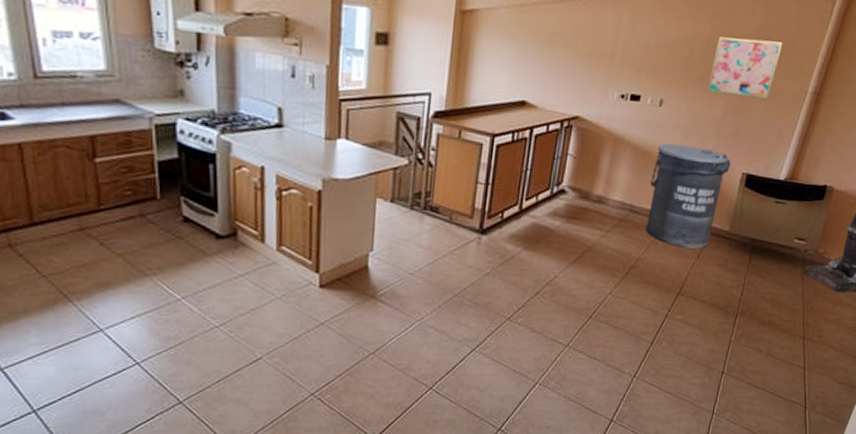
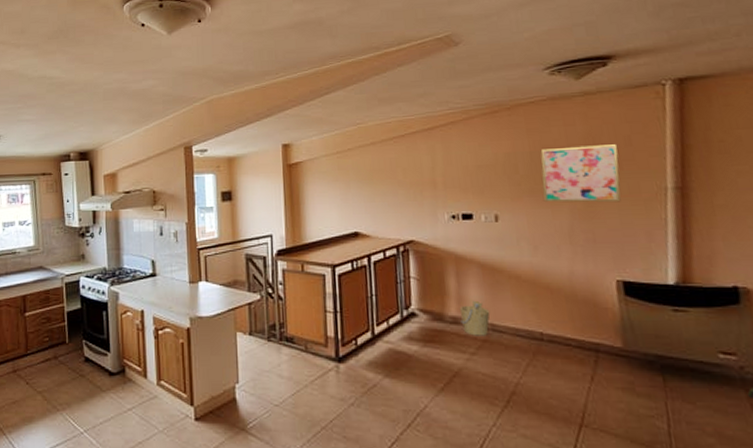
bucket: none [604,181,632,216] -> present [459,300,490,336]
trash can: present [645,144,731,250] -> none [506,257,601,371]

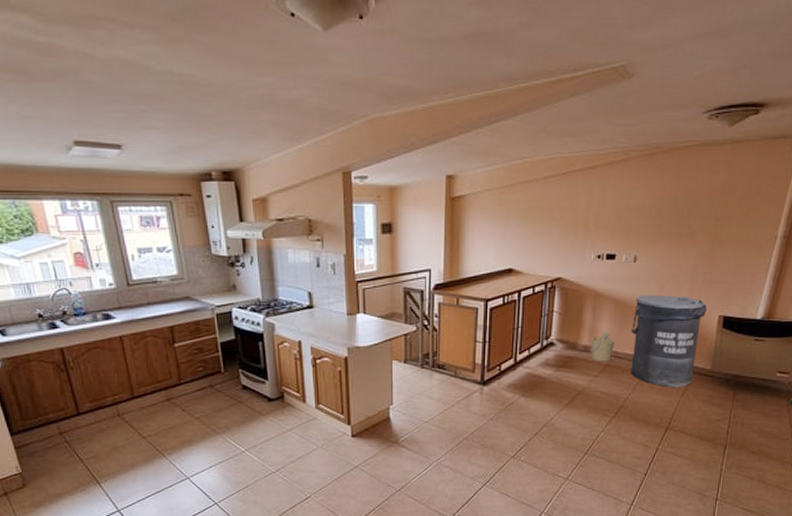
trash can: none [506,257,601,371] -> present [631,295,707,388]
wall art: present [540,144,621,203] -> none [677,193,749,248]

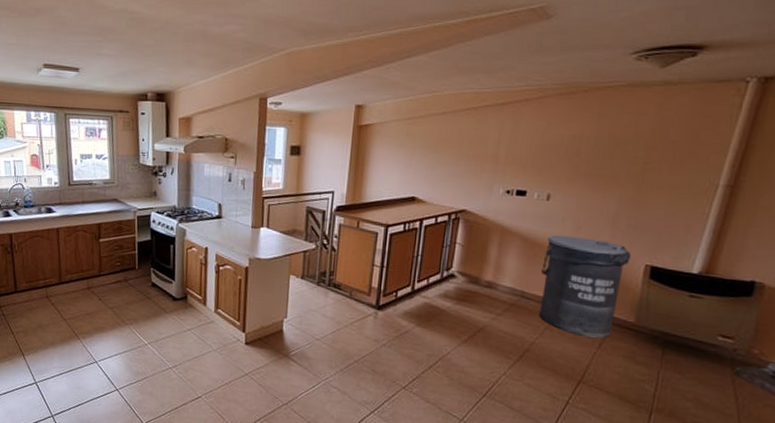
bucket: present [590,331,615,362] -> none [494,269,523,301]

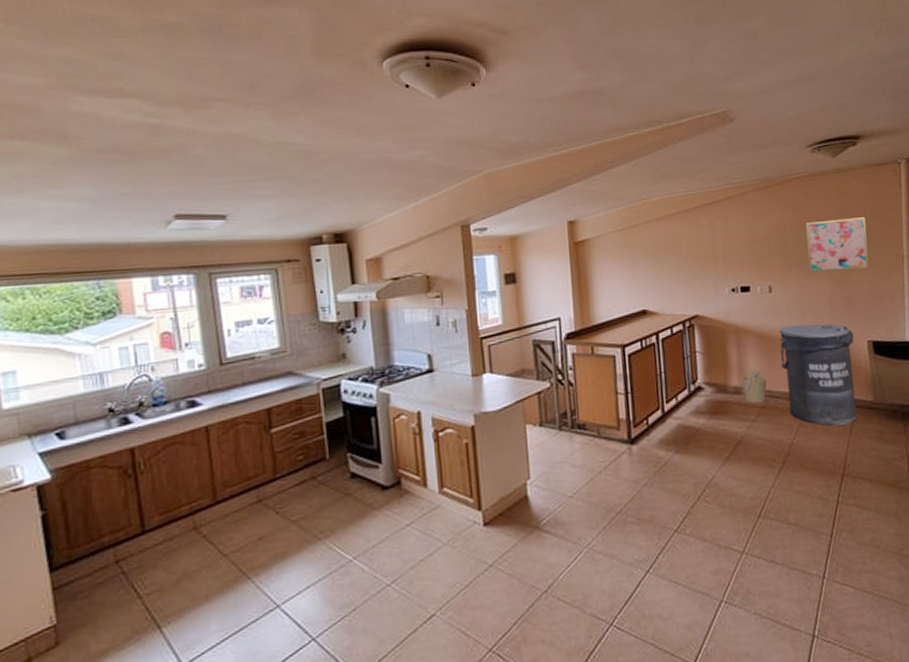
bucket: none [494,269,523,301] -> present [740,369,767,404]
wall art: none [597,135,684,194] -> present [805,217,870,272]

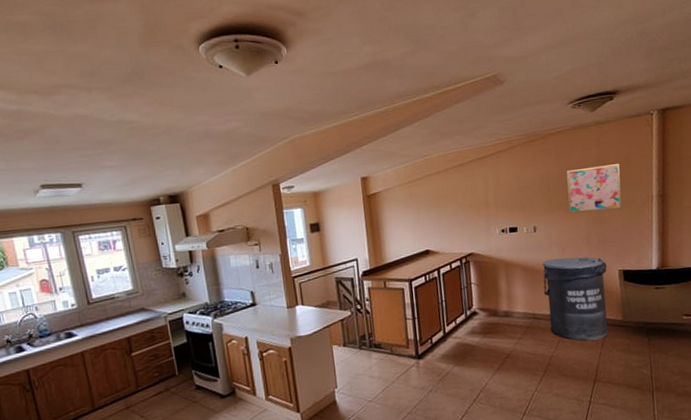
bucket: present [740,369,767,404] -> none [509,296,532,325]

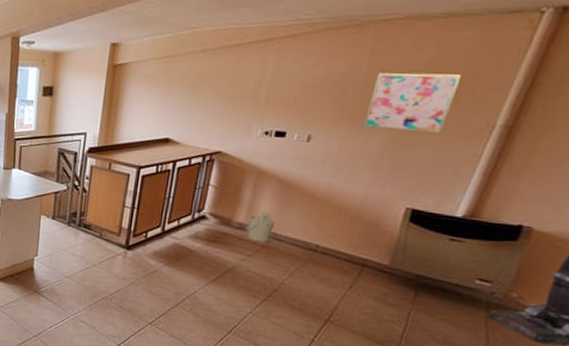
bucket: none [509,296,532,325] -> present [246,211,276,243]
trash can: present [542,257,608,341] -> none [290,177,392,281]

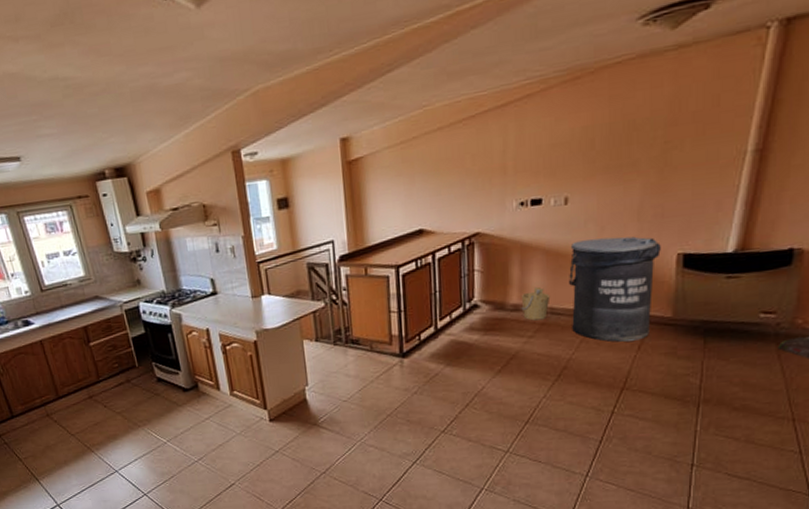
trash can: none [290,177,392,281] -> present [569,236,661,343]
wall art: present [362,73,462,135] -> none [616,106,704,178]

